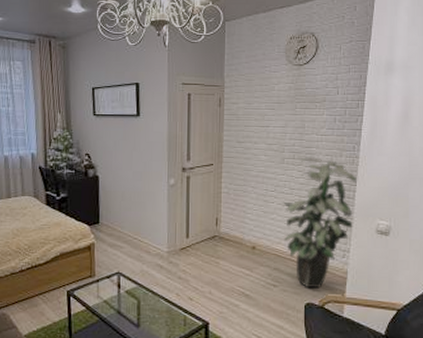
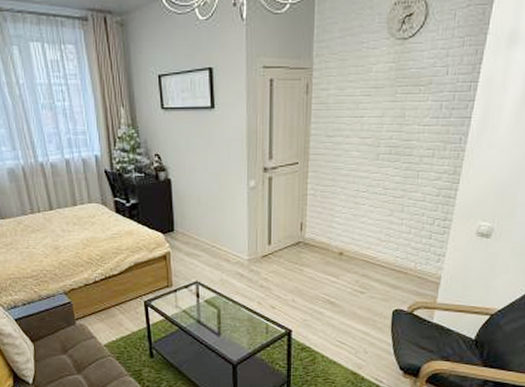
indoor plant: present [283,156,357,288] -> none [374,150,460,294]

